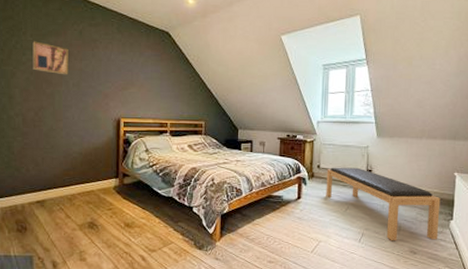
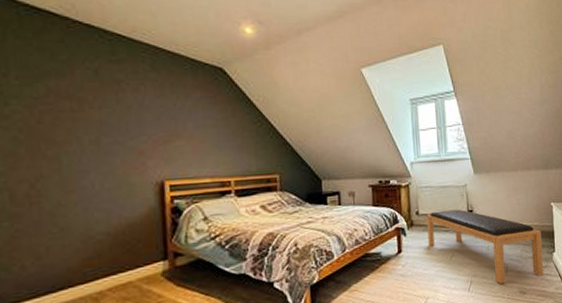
wall art: present [32,41,69,75] -> none [19,85,81,130]

